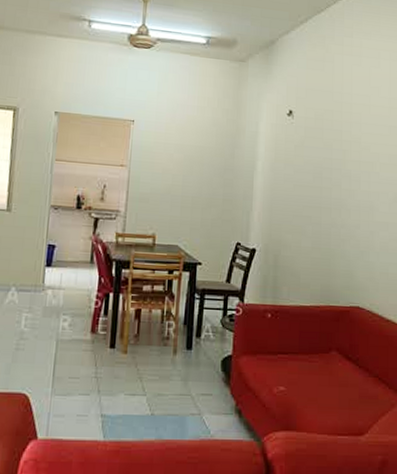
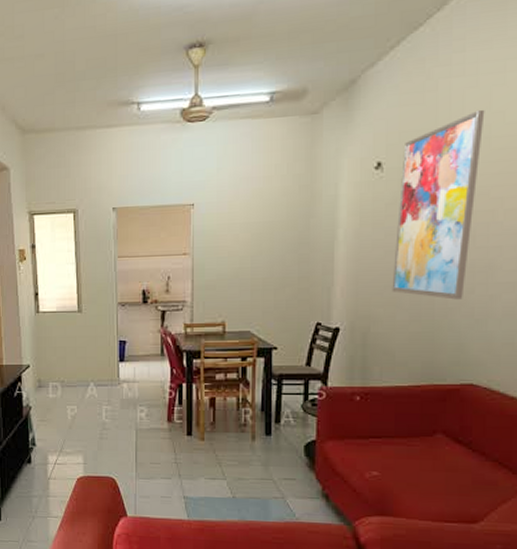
wall art: none [298,83,366,233] -> present [392,109,485,300]

